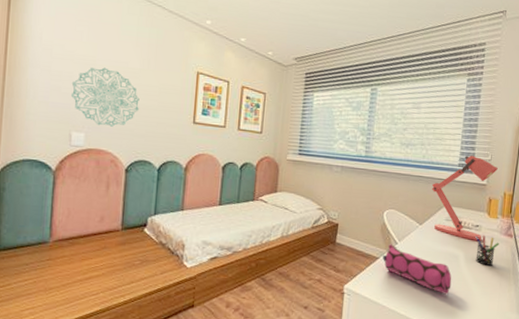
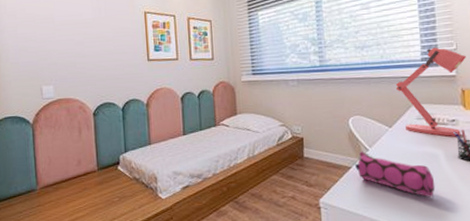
wall decoration: present [71,67,140,127] -> none [36,23,97,77]

